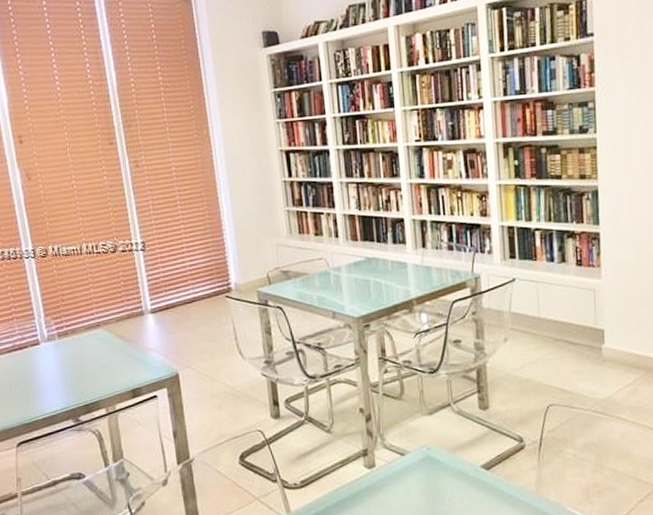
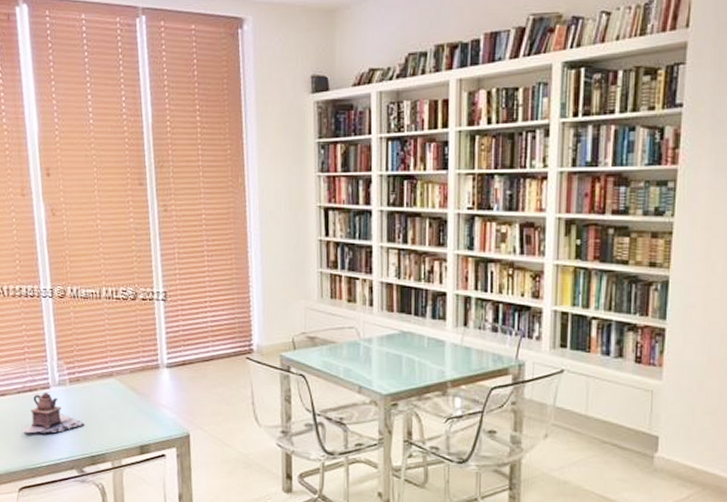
teapot: none [15,348,77,390] -> present [22,392,85,434]

